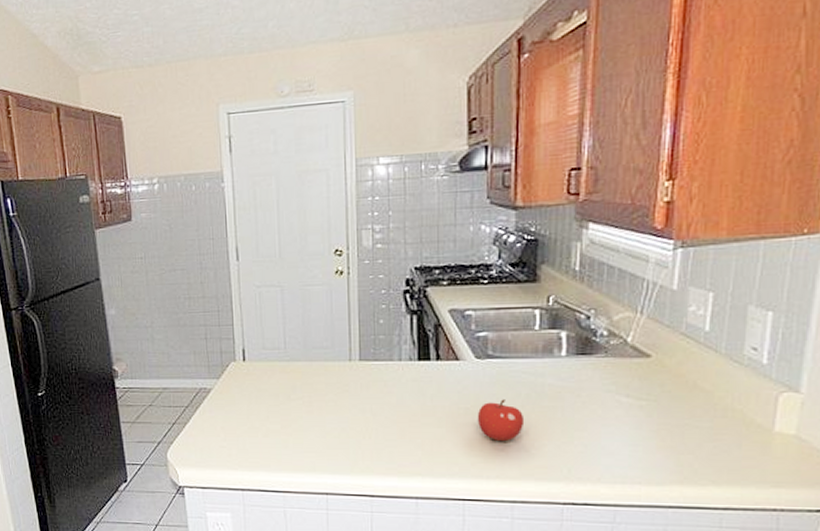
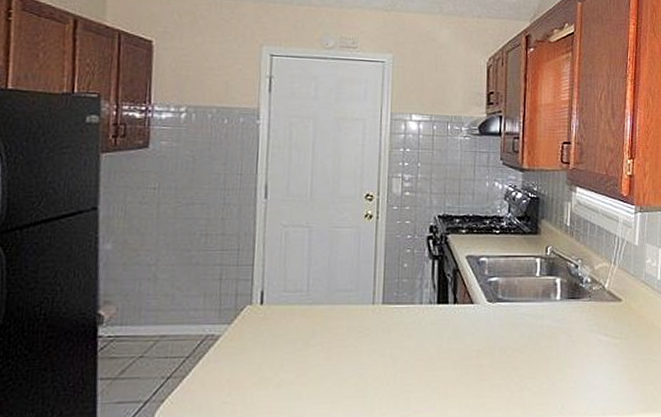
fruit: present [477,399,525,441] -> none [487,340,527,381]

